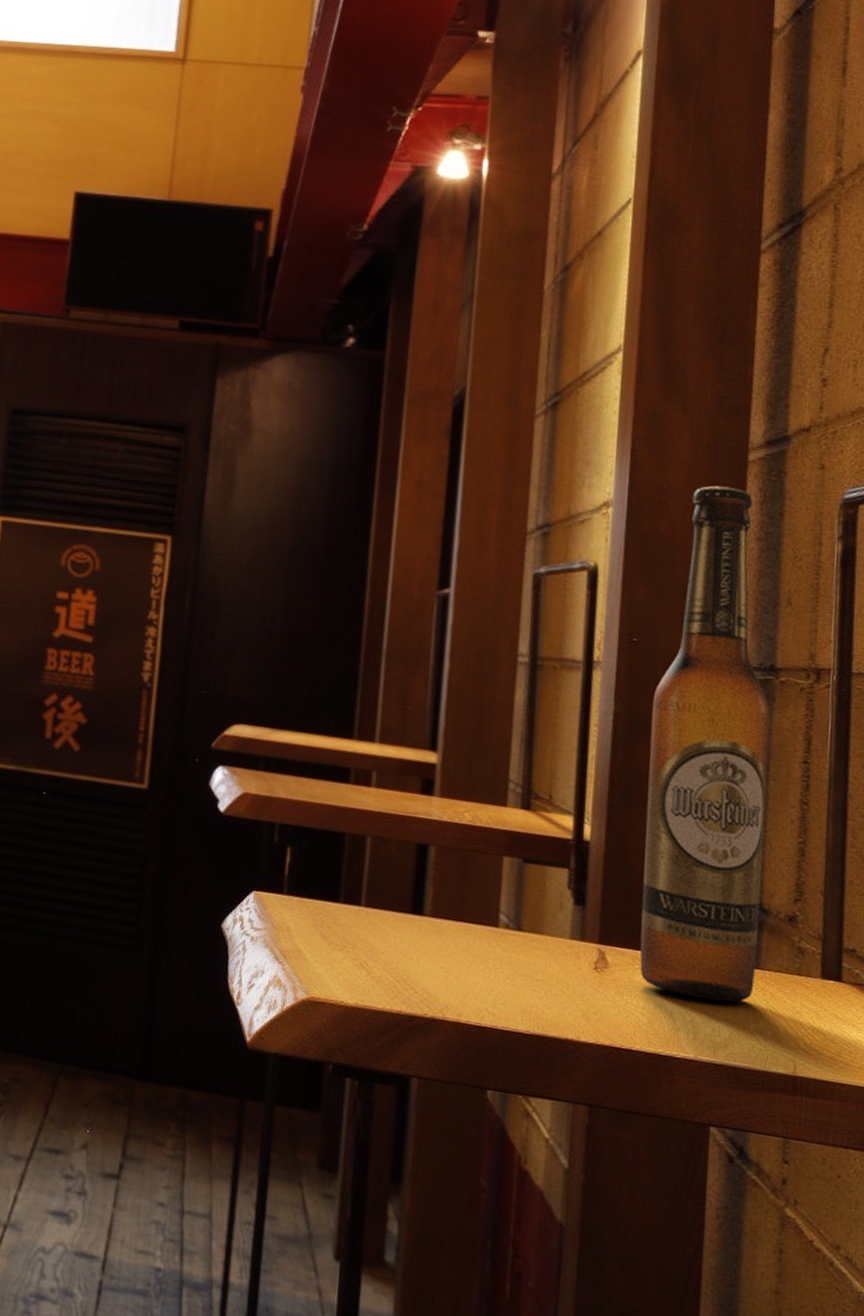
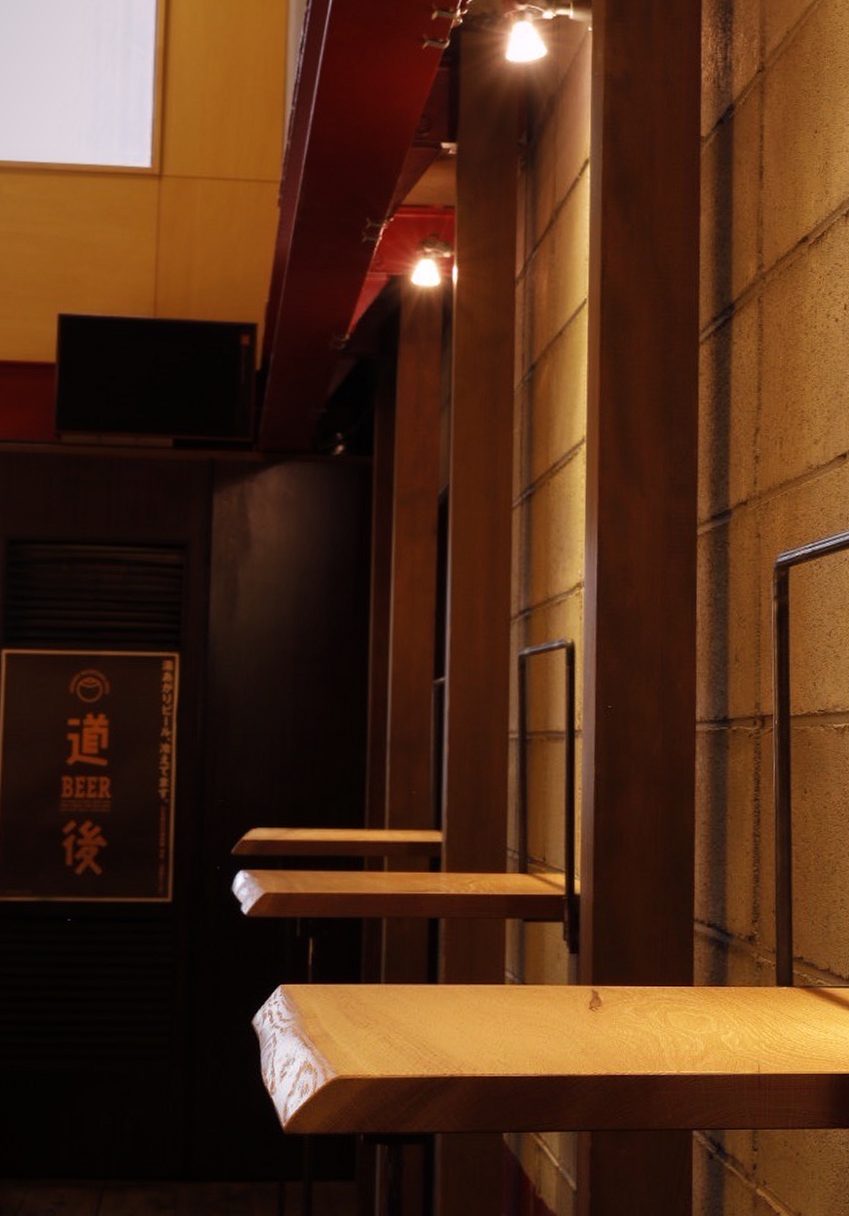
beer bottle: present [640,485,771,1002] -> none [627,560,726,1020]

